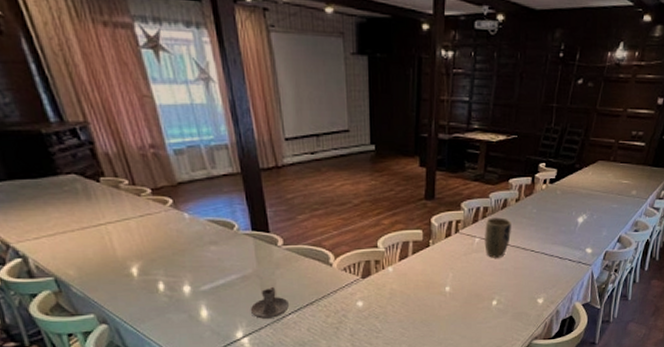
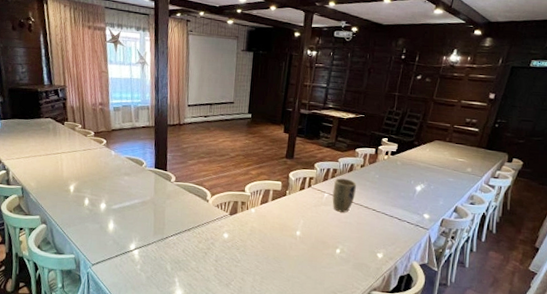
candle holder: present [250,286,290,319] -> none [143,212,173,238]

